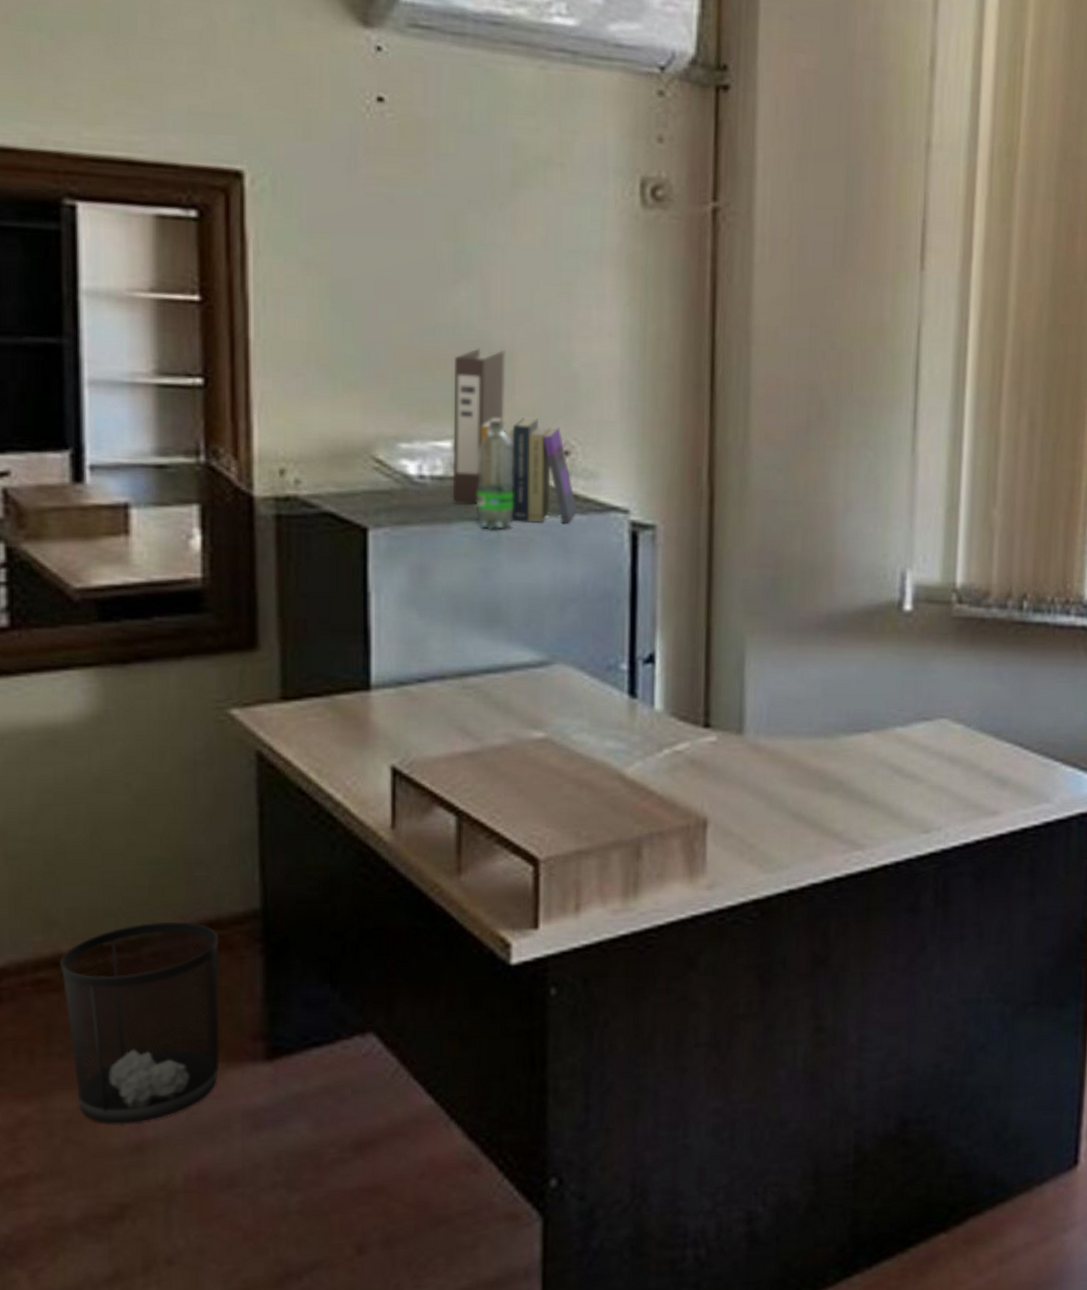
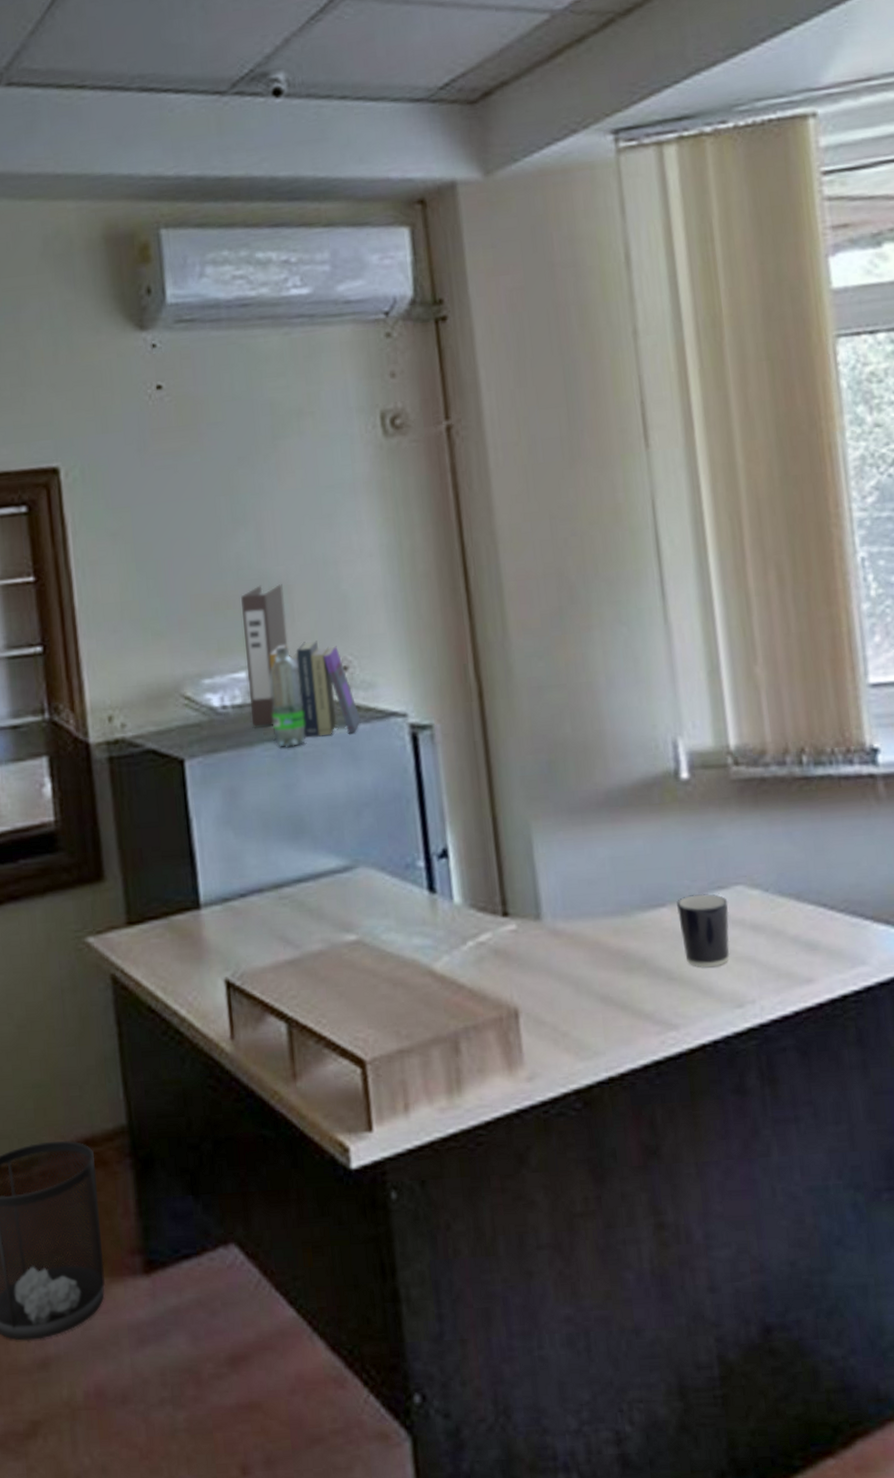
mug: none [879,724,931,794] -> present [677,893,730,968]

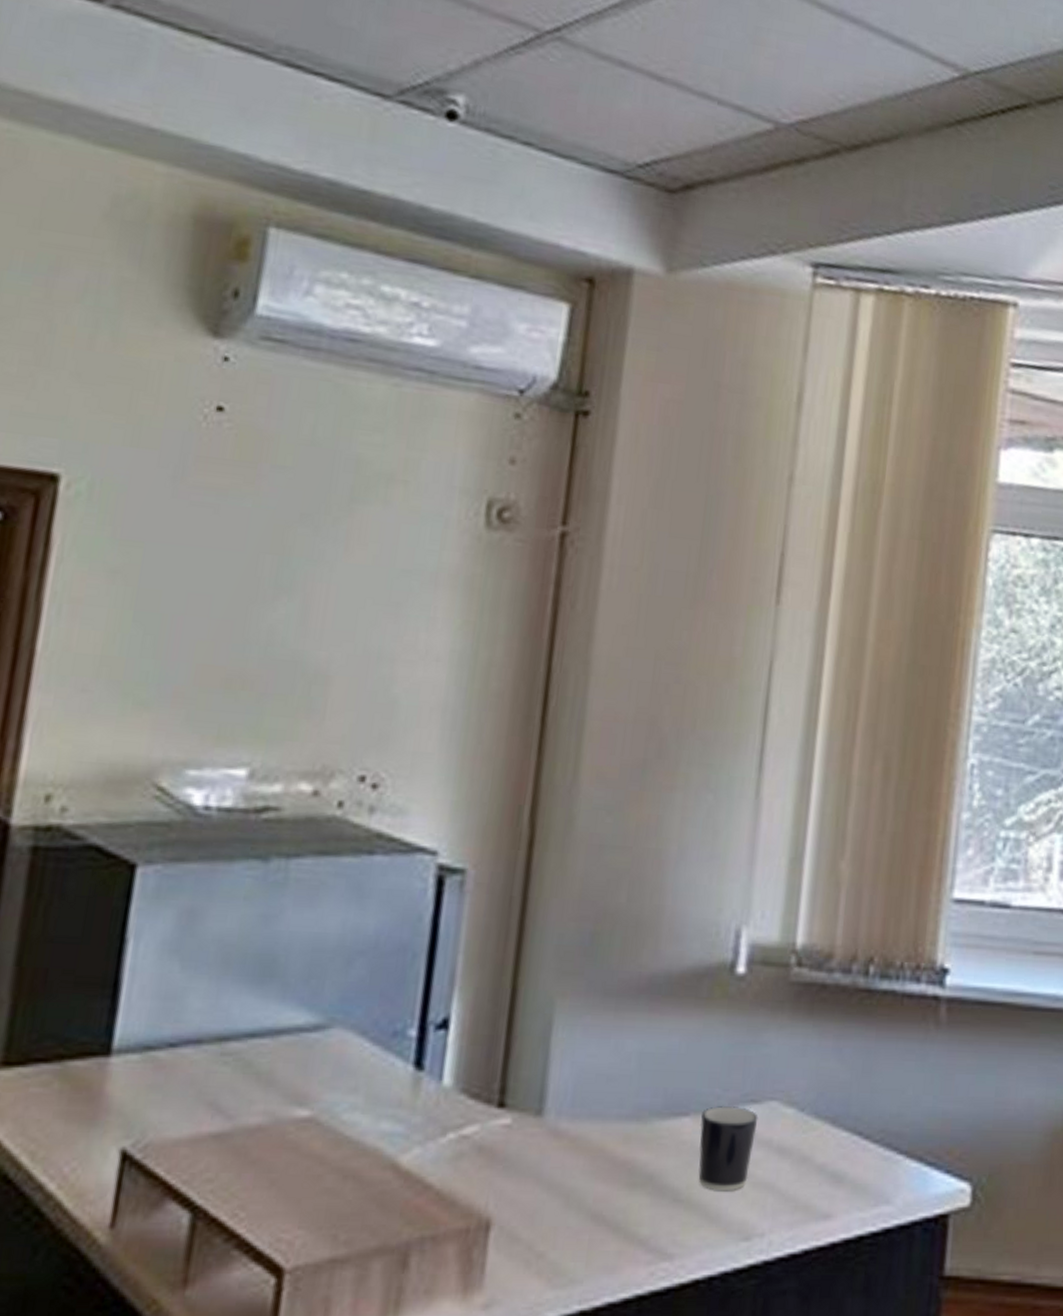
binder: present [241,584,288,726] -> none [238,669,320,840]
books: present [269,640,361,737] -> none [279,745,379,865]
bottle: present [269,647,306,748] -> none [263,747,316,871]

